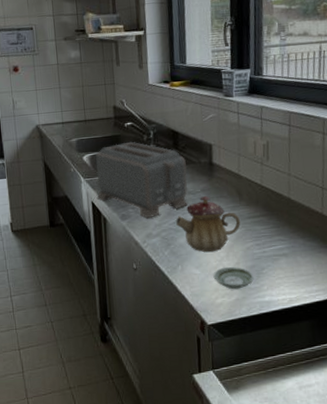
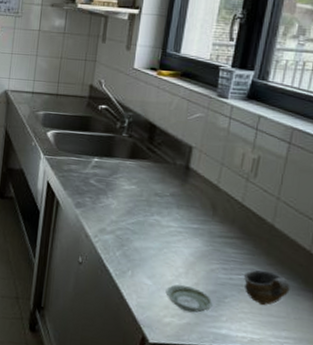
toaster: present [96,141,188,219] -> none [53,125,160,213]
teapot: present [176,196,241,252] -> none [135,201,210,265]
cup: none [274,238,313,269] -> present [244,270,290,306]

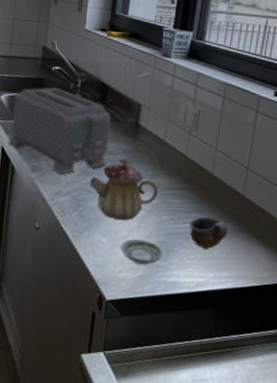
toaster: none [53,125,160,213] -> present [8,87,112,174]
teapot: none [135,201,210,265] -> present [90,159,159,221]

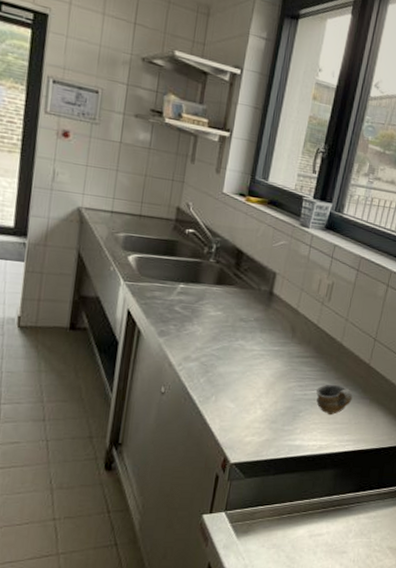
toaster: present [8,87,112,174] -> none [134,250,245,340]
teapot: present [90,159,159,221] -> none [220,326,289,387]
saucer: present [120,238,163,265] -> none [247,404,289,430]

